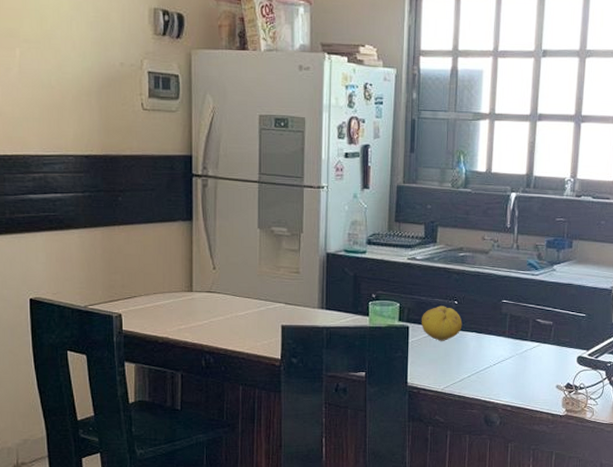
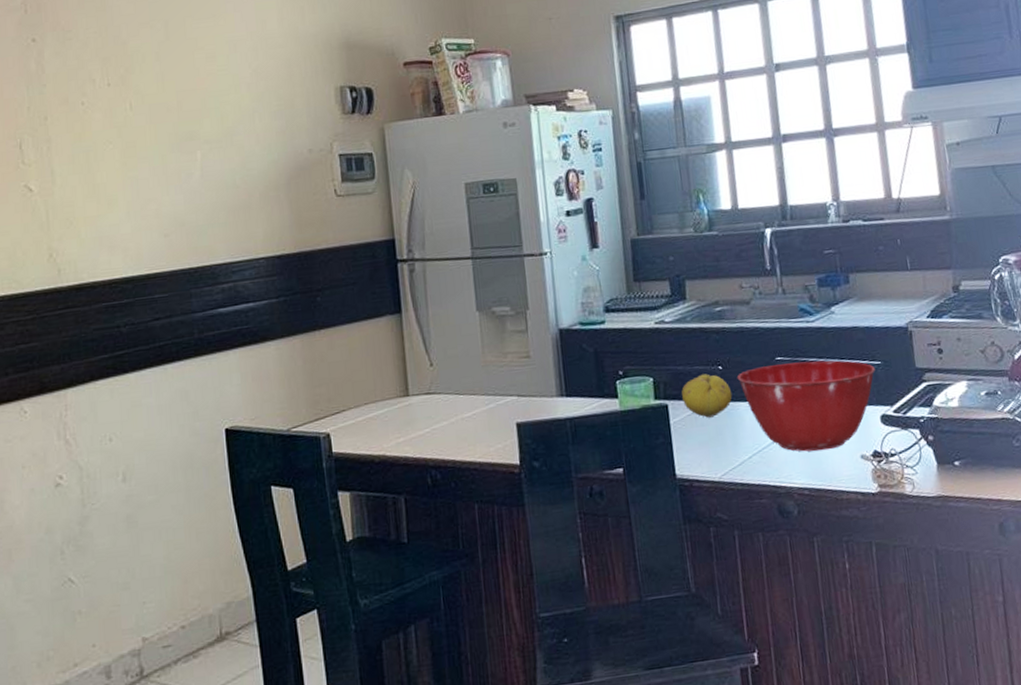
mixing bowl: none [468,306,580,378] -> present [737,360,875,452]

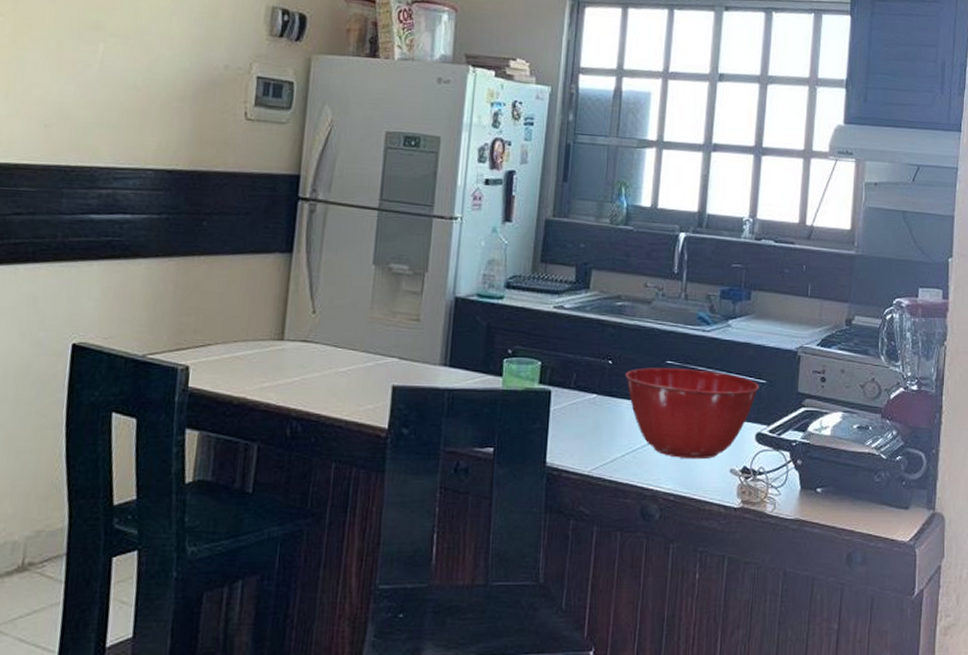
fruit: present [681,374,733,418] -> none [567,366,617,410]

